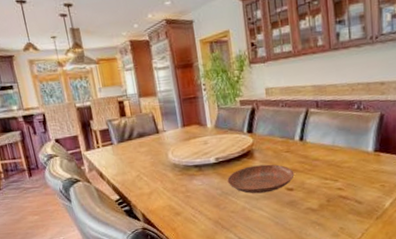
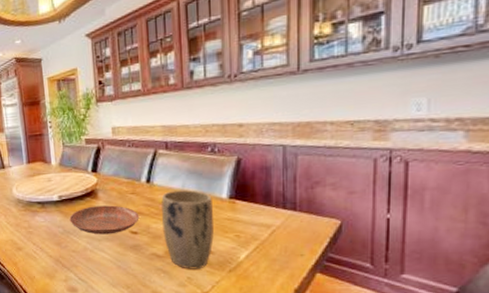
plant pot: none [314,145,363,220] -> present [161,190,215,269]

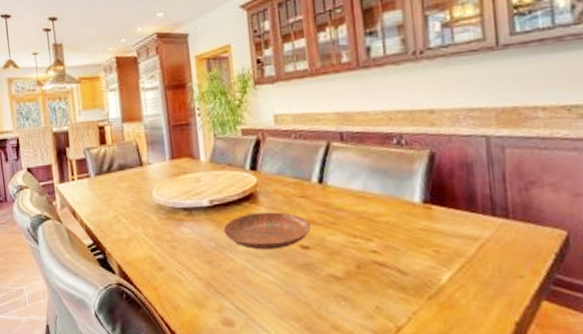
plant pot: present [161,190,215,269] -> none [338,192,408,296]

